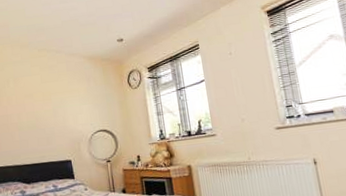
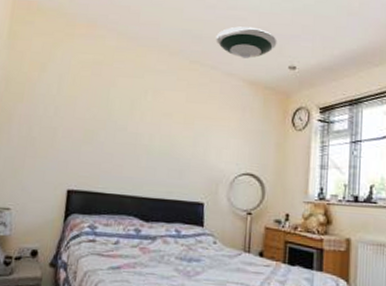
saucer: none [55,13,105,40] -> present [216,26,277,59]

